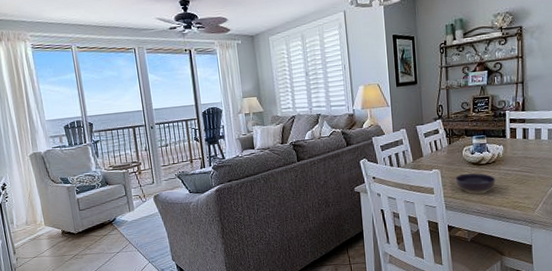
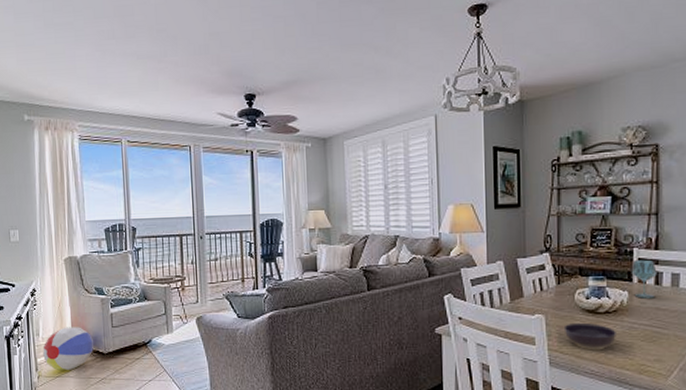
beachball: none [18,213,65,252] -> present [43,327,94,370]
wine glass: none [504,119,524,151] -> present [631,259,657,299]

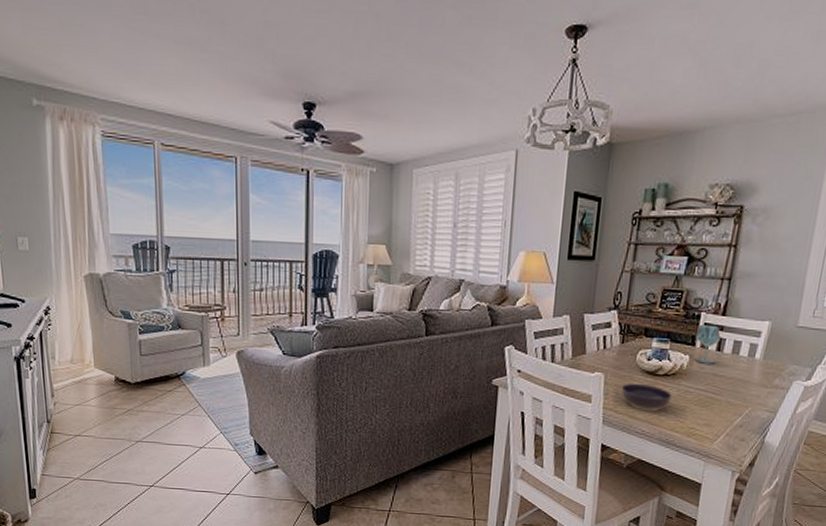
beachball: present [43,327,94,370] -> none [59,351,120,399]

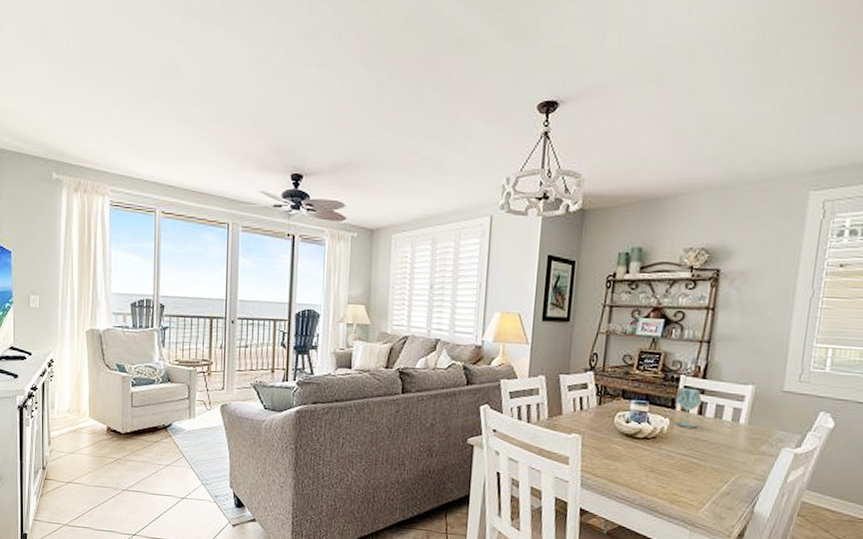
bowl: present [621,383,672,412] -> none [599,445,653,476]

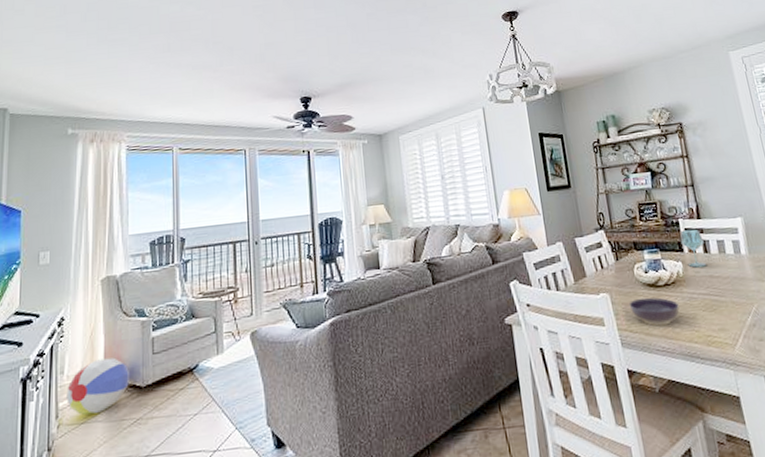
beachball: none [57,402,112,447] -> present [66,357,131,415]
bowl: none [599,445,653,476] -> present [629,297,680,326]

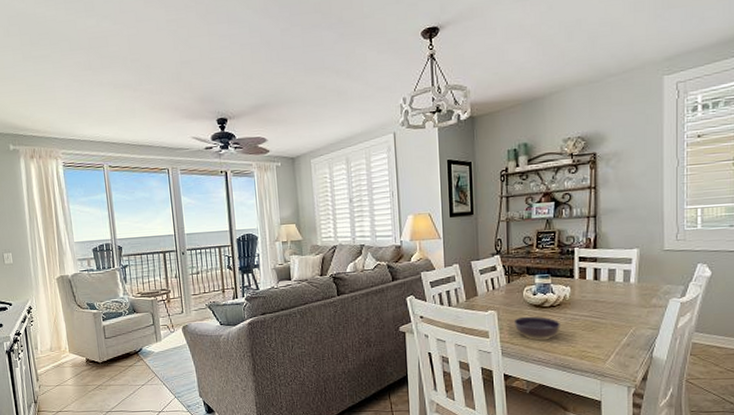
beachball: present [66,357,131,415] -> none [42,339,90,380]
wine glass: present [680,229,706,268] -> none [572,257,596,293]

